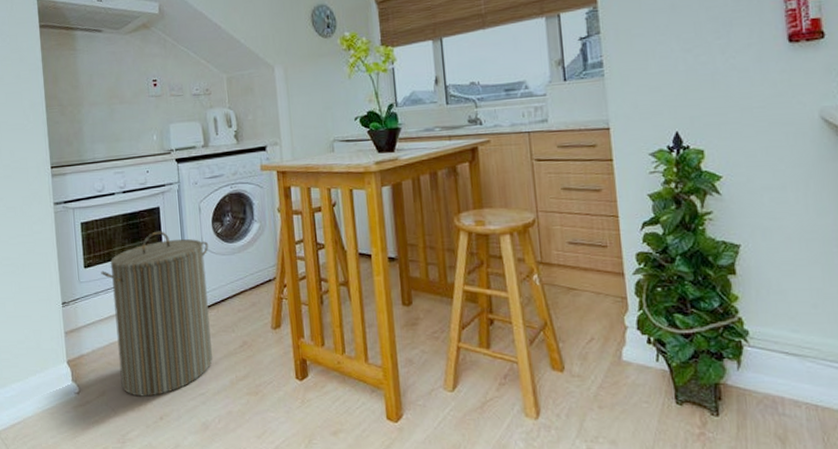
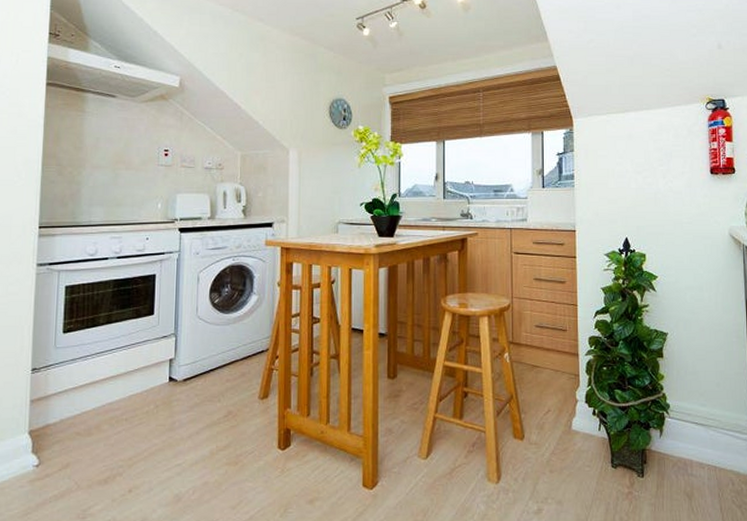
laundry hamper: present [101,231,213,397] -> none [81,298,204,469]

